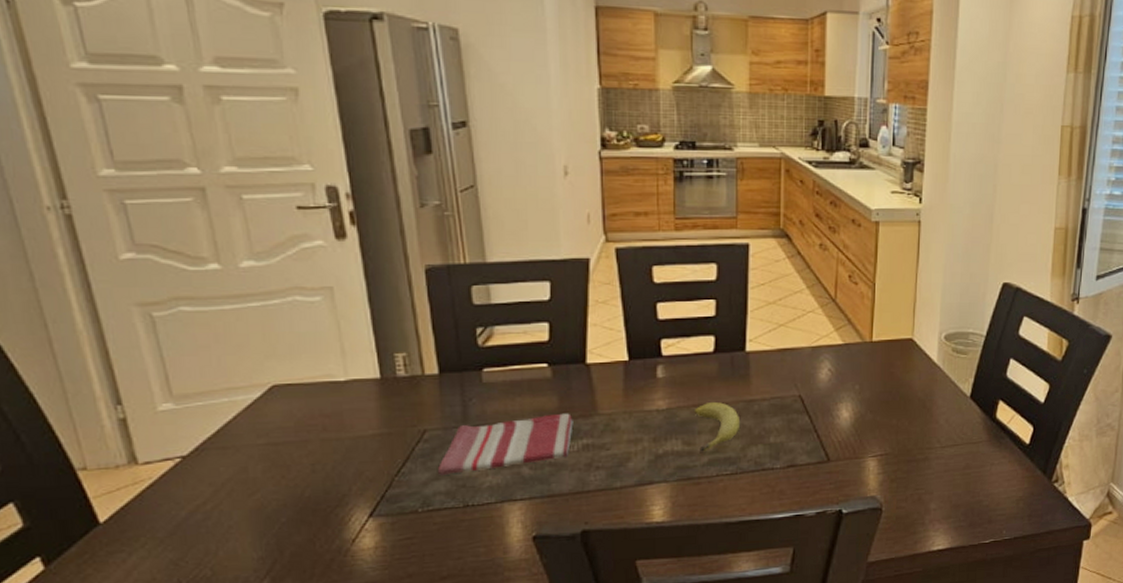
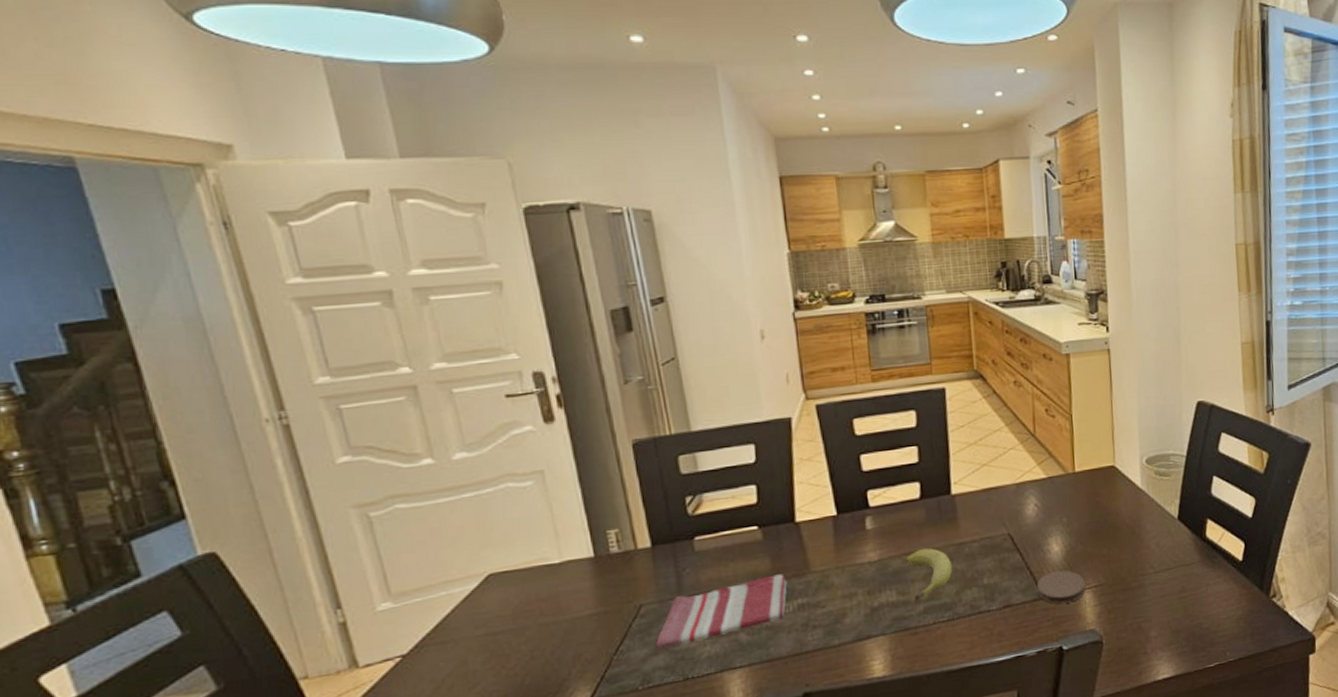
coaster: none [823,436,871,469] -> present [1037,570,1086,604]

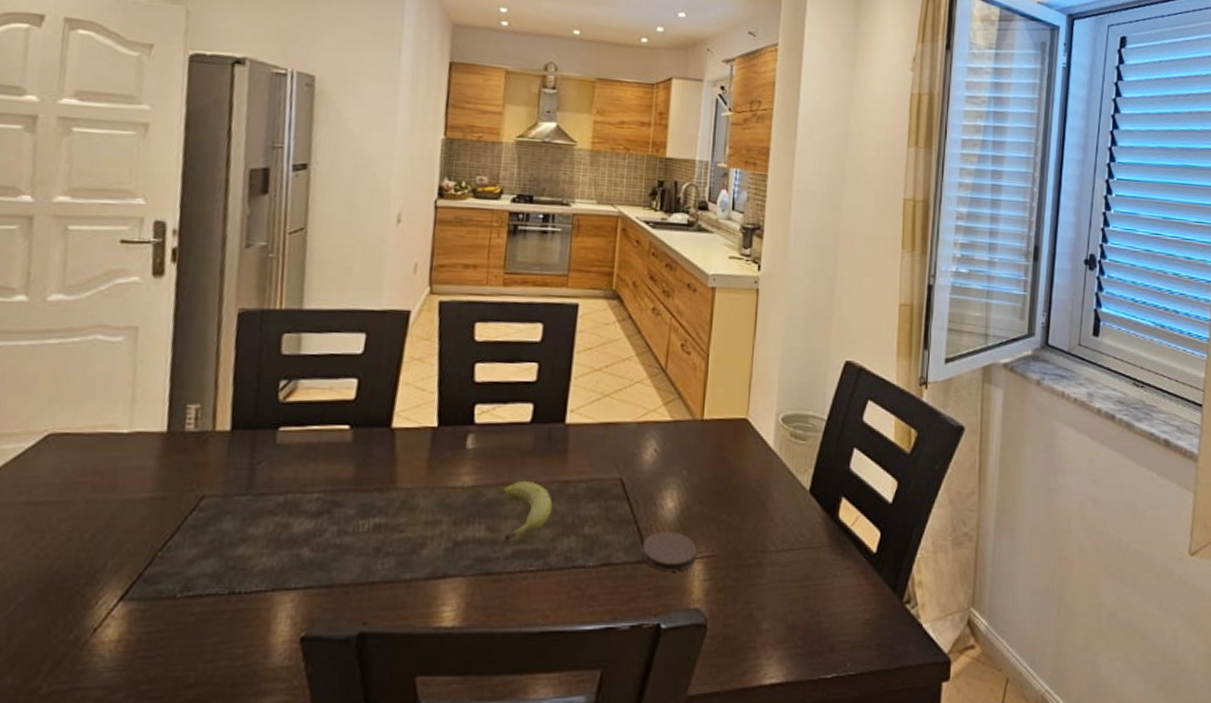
dish towel: present [656,574,787,650] -> none [208,484,368,552]

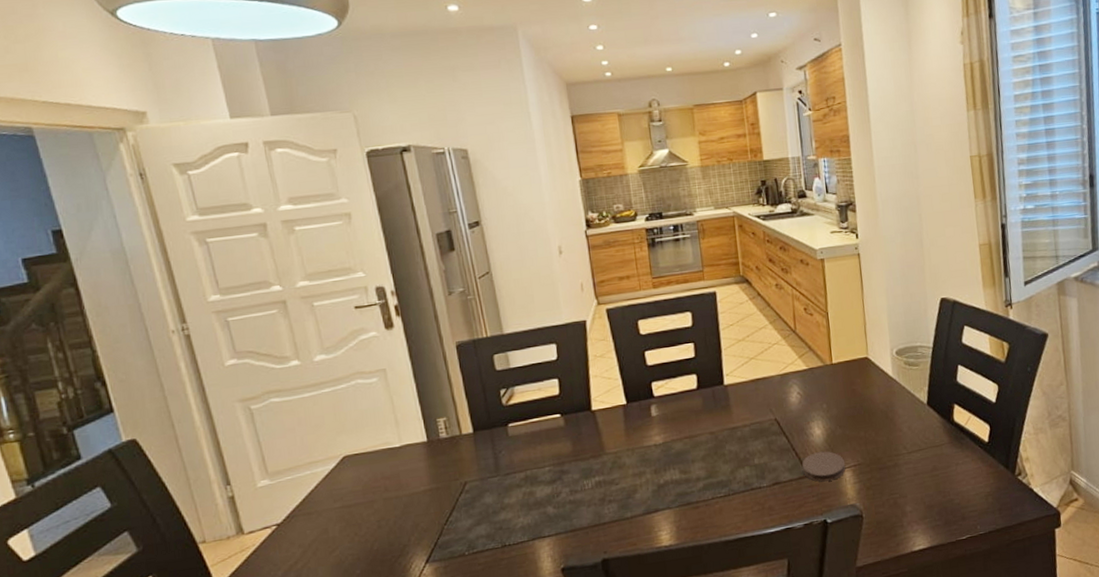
fruit: present [502,481,553,543] -> none [686,432,728,480]

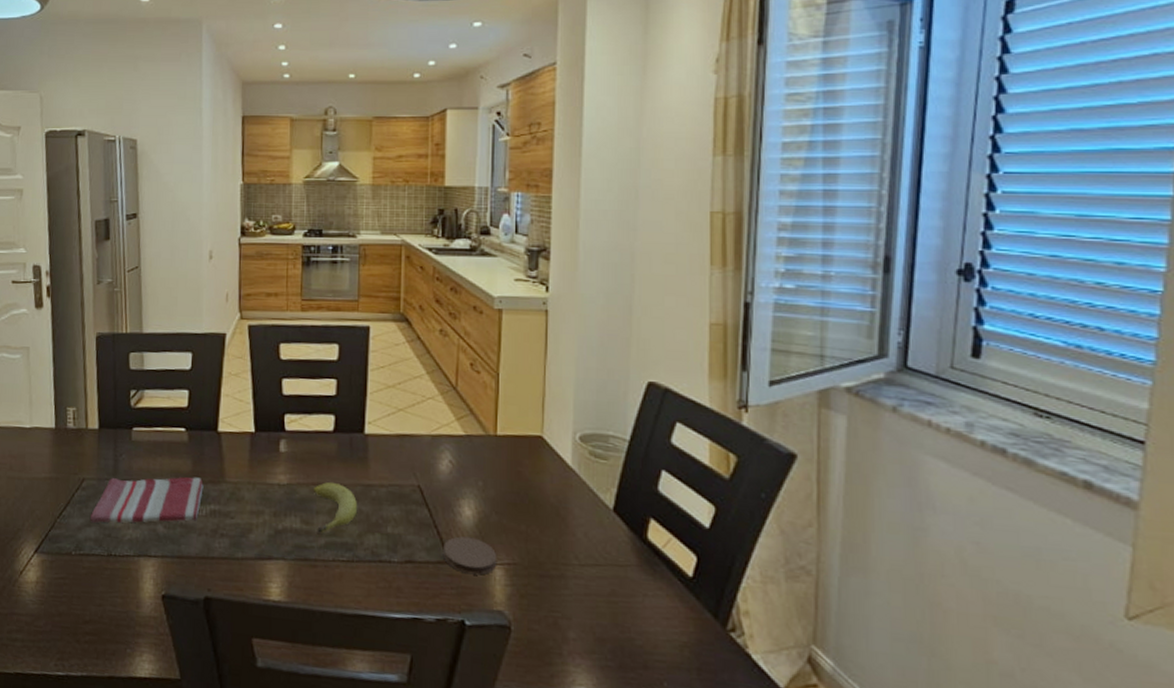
dish towel: none [478,455,586,521] -> present [91,476,204,523]
fruit: none [686,432,728,480] -> present [313,482,358,535]

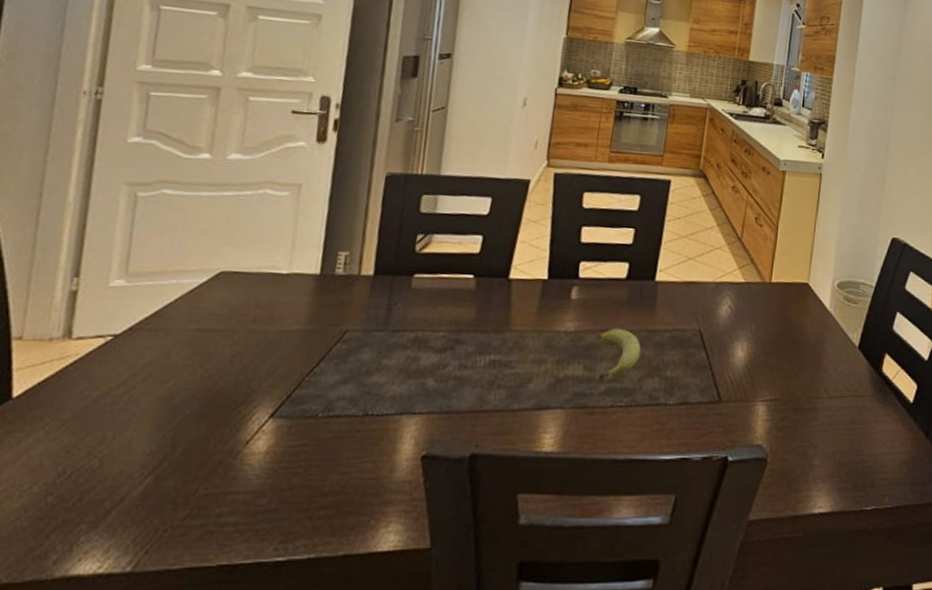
dish towel: present [91,476,204,523] -> none [347,325,486,380]
coaster: present [444,536,497,576] -> none [715,376,762,412]

